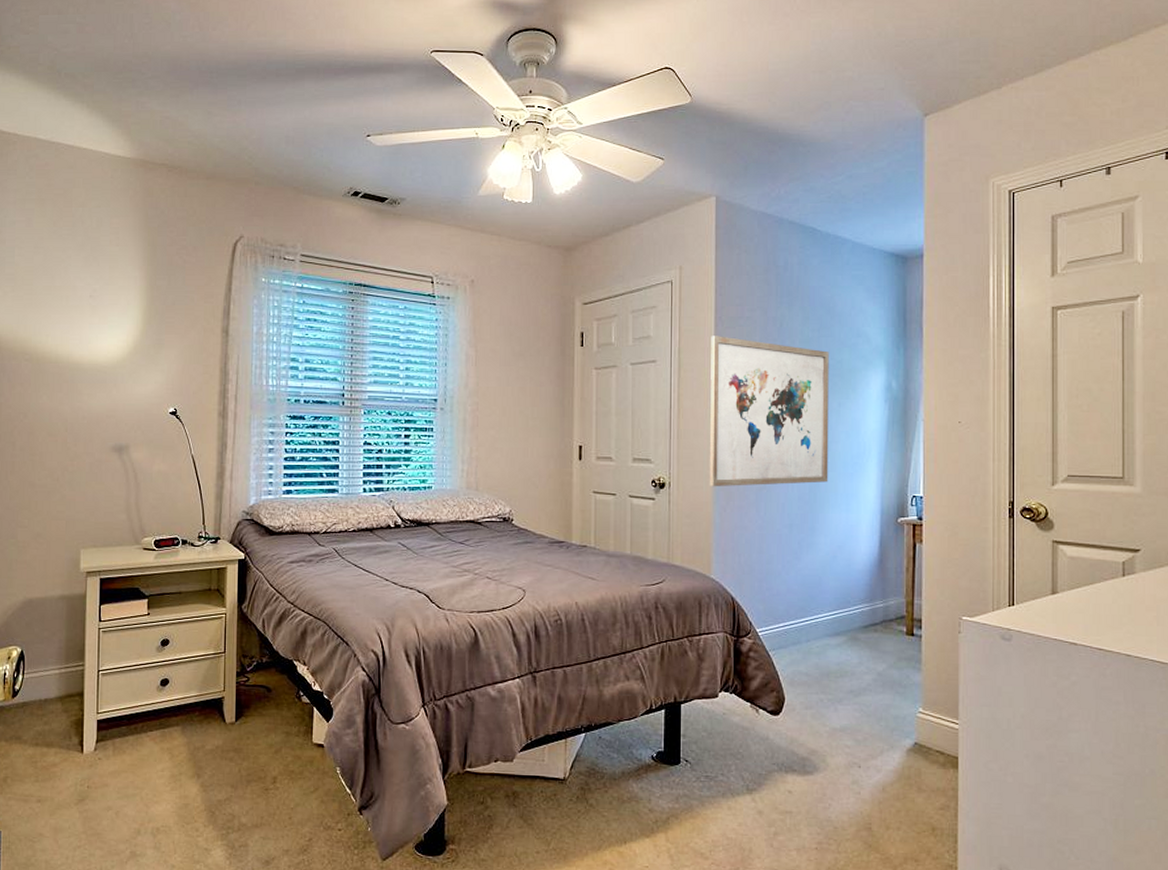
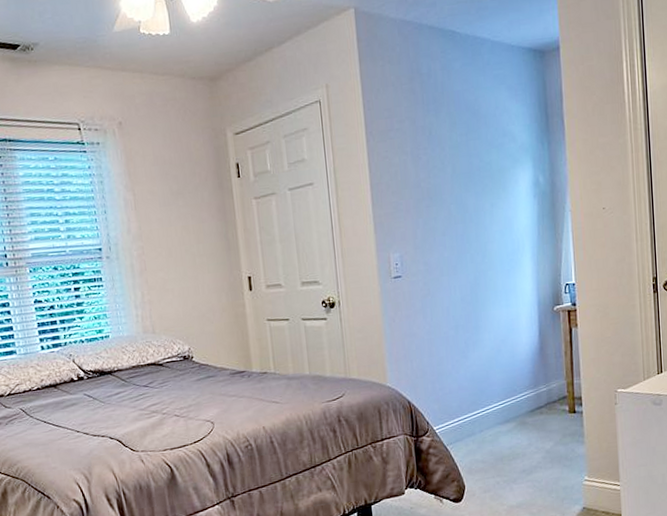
wall art: present [710,336,829,487] -> none [364,150,488,301]

